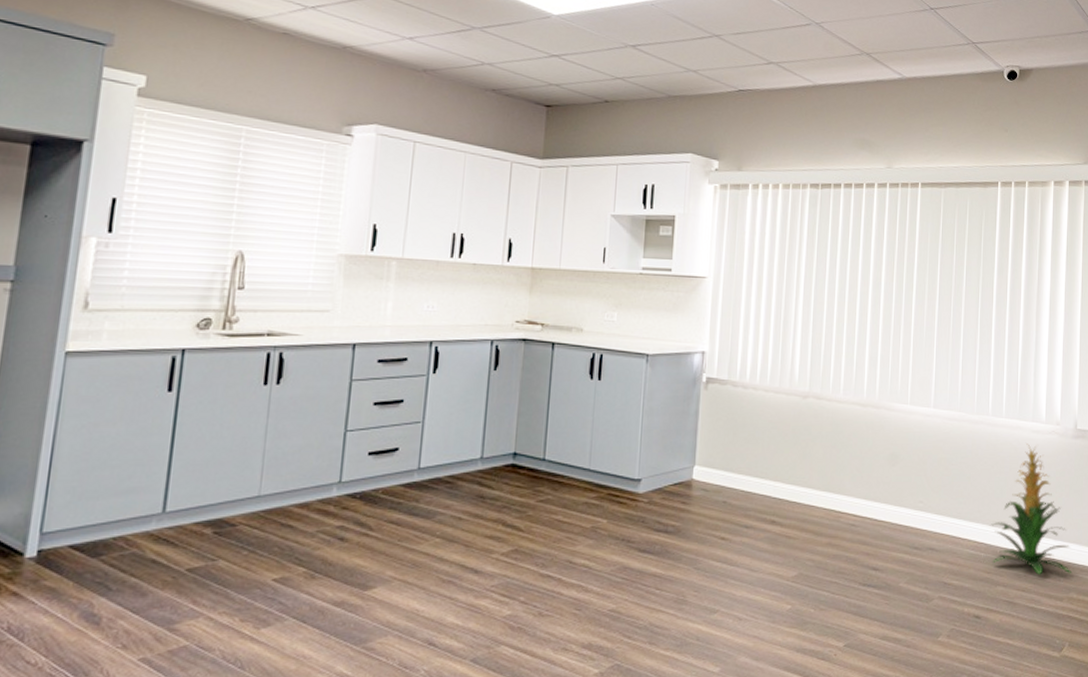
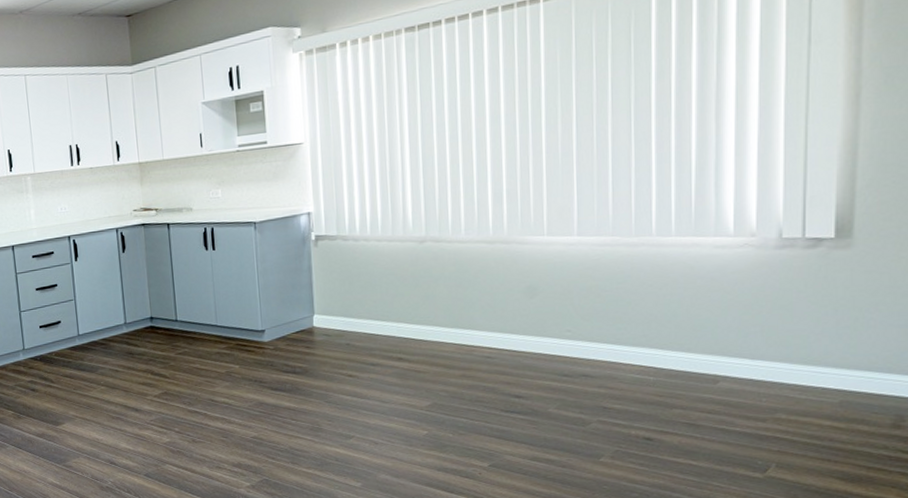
indoor plant: present [990,444,1071,575] -> none [660,261,778,396]

